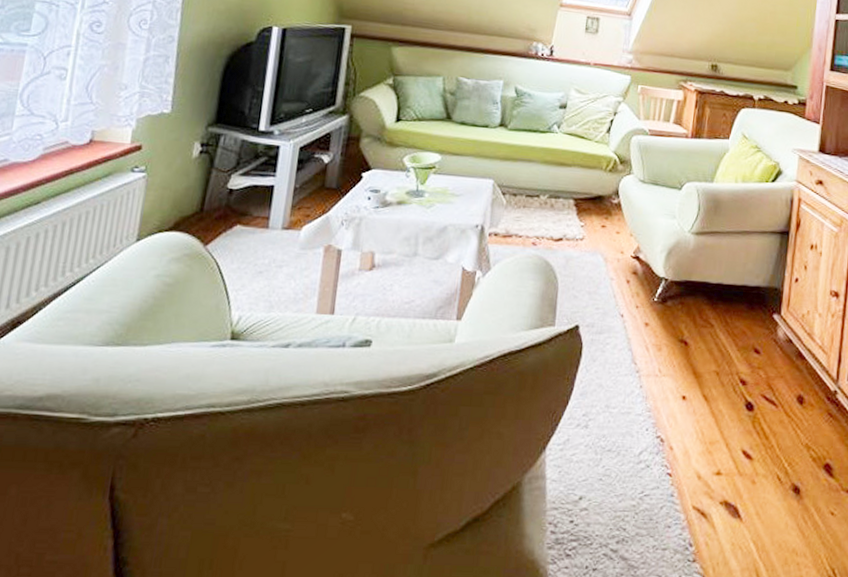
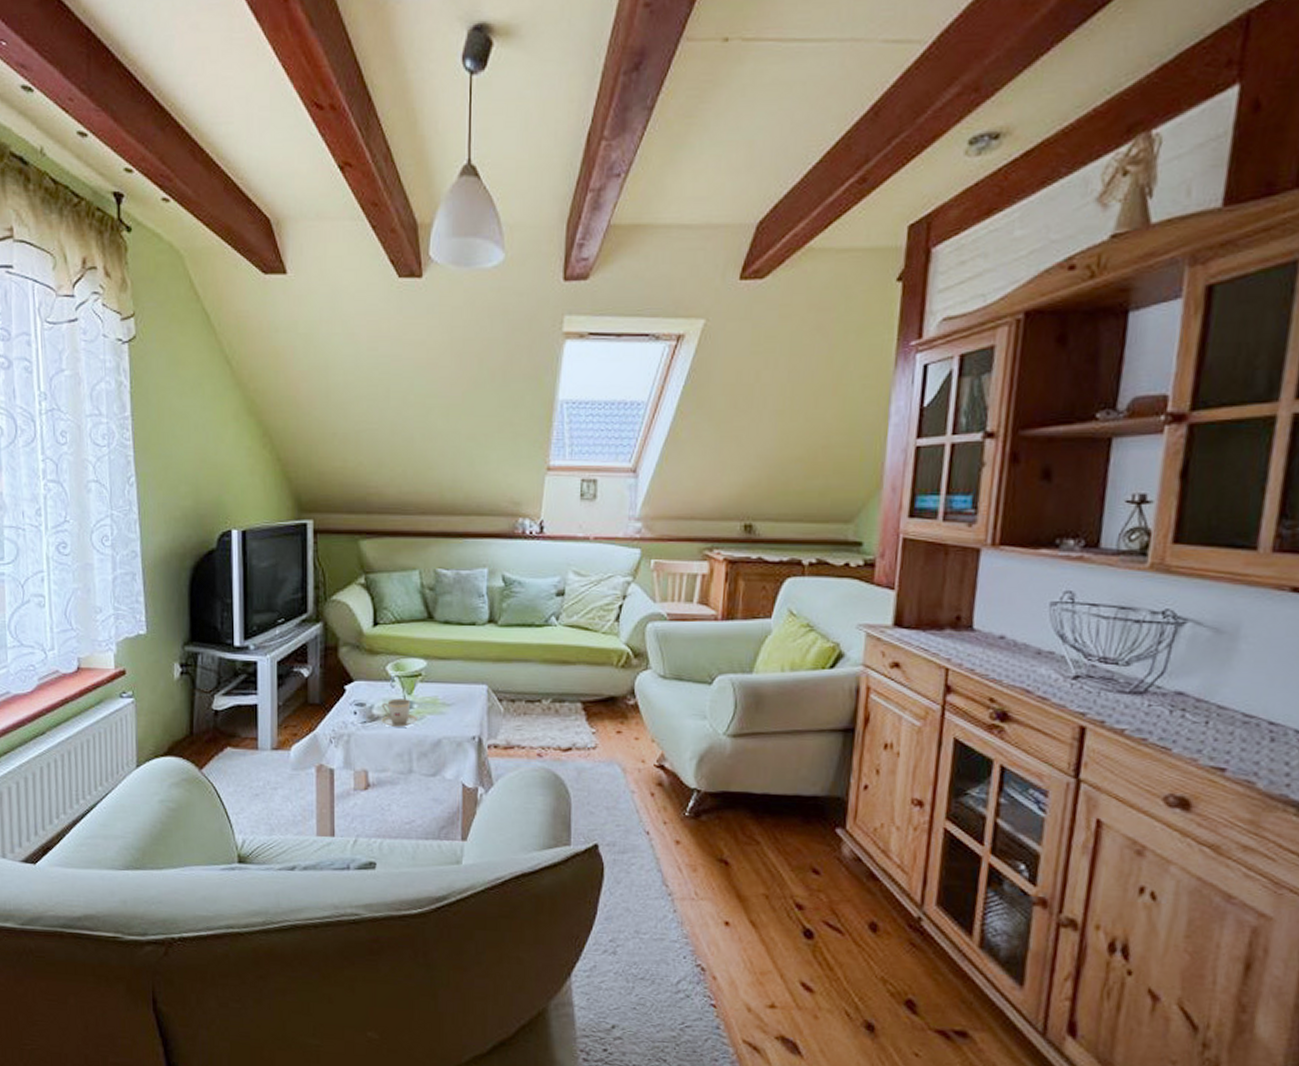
teacup: none [393,187,428,214] -> present [381,698,418,728]

